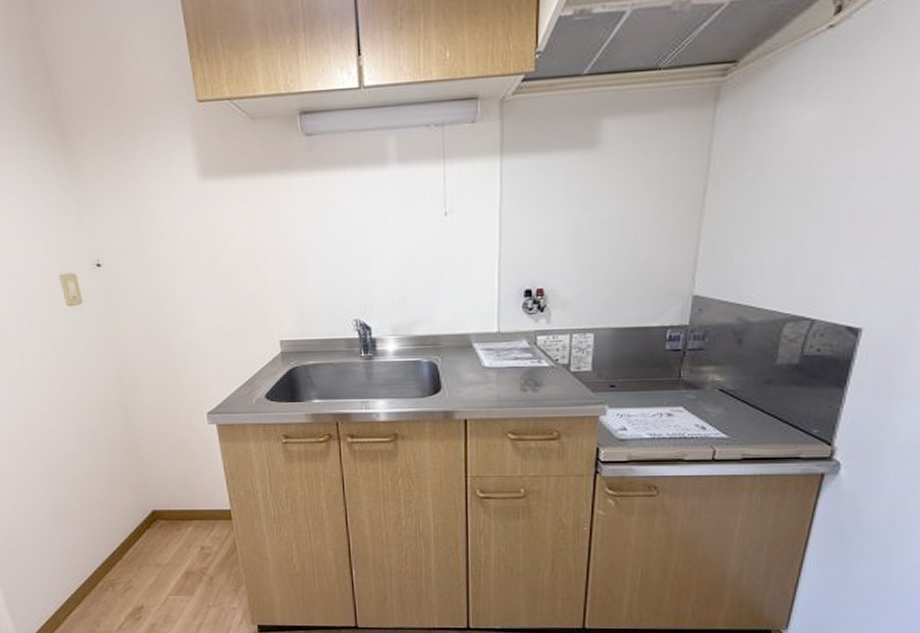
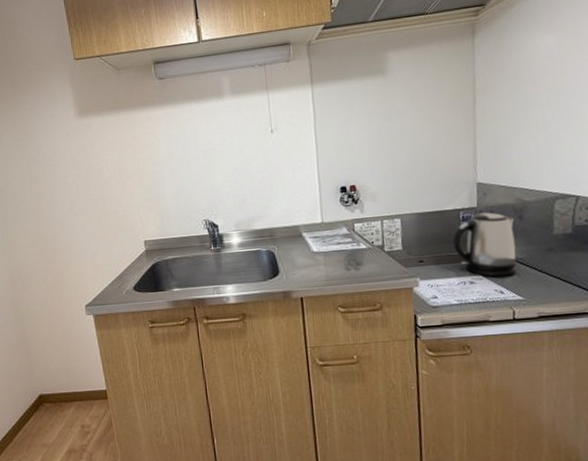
kettle: none [654,332,731,411] -> present [453,212,517,278]

